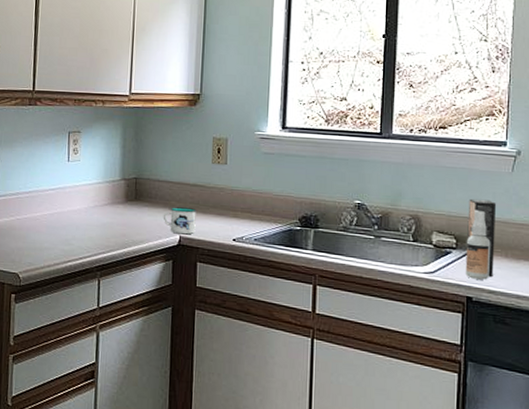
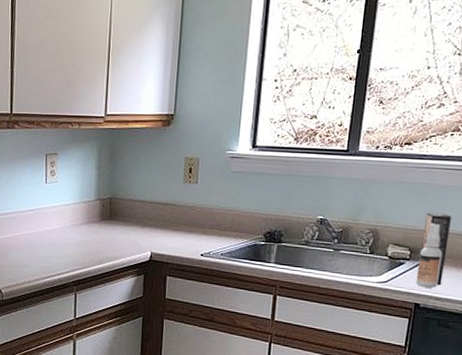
mug: present [163,207,196,235] -> none [135,225,167,251]

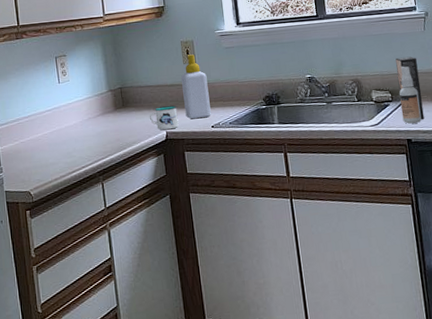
mug: none [135,225,167,251] -> present [149,105,179,130]
soap bottle: none [175,173,207,244] -> present [181,54,211,119]

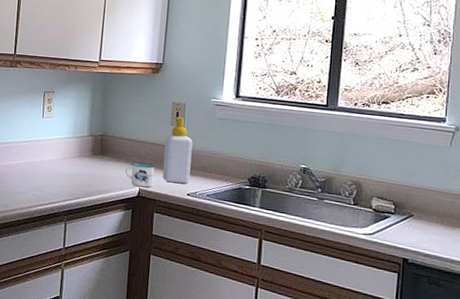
spray bottle: present [395,56,425,124] -> none [402,168,433,244]

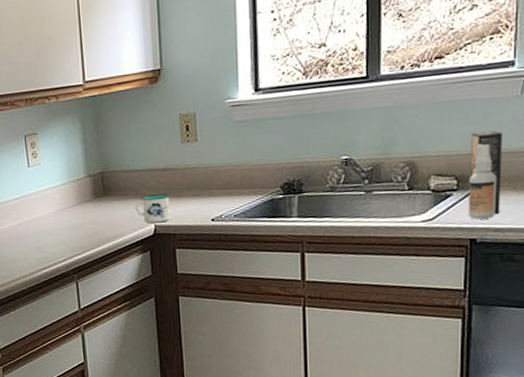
soap bottle: present [162,117,193,184] -> none [177,130,212,211]
spray bottle: none [402,168,433,244] -> present [468,130,502,220]

